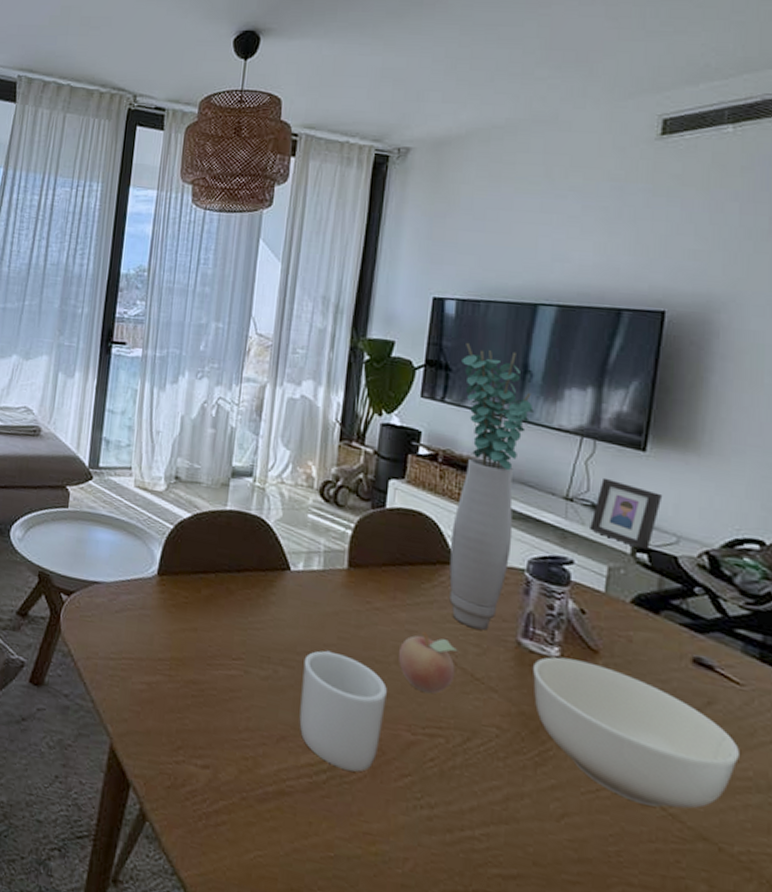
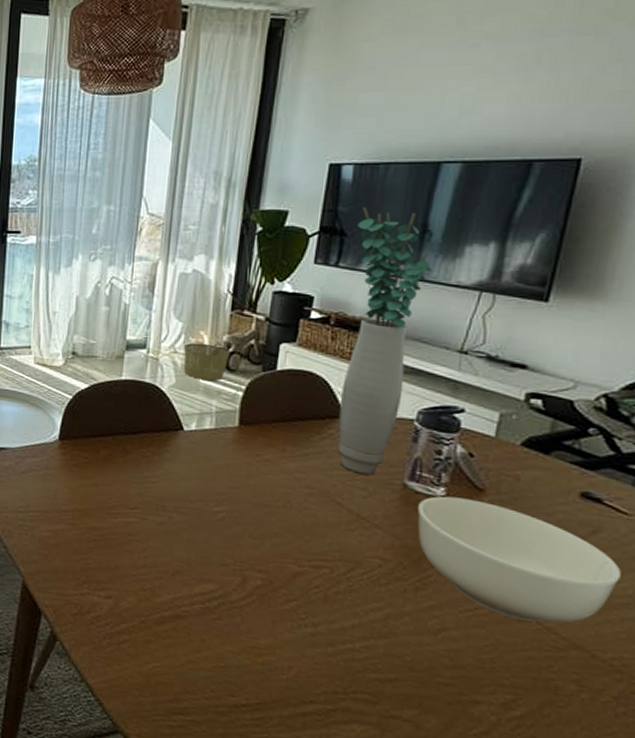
basket: none [290,473,339,517] -> present [183,342,231,381]
mug: present [299,650,387,772] -> none [192,498,275,599]
fruit: present [398,631,458,694] -> none [286,478,345,532]
picture frame: present [590,477,663,551] -> none [483,329,564,397]

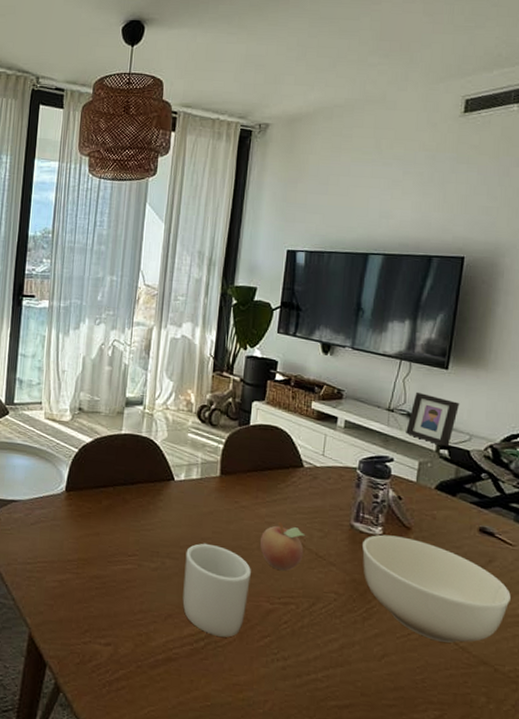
basket: present [183,342,231,381] -> none [174,399,213,435]
mug: none [192,498,275,599] -> present [182,543,251,638]
fruit: none [286,478,345,532] -> present [259,522,306,571]
vase: present [337,206,431,475] -> none [299,286,365,518]
picture frame: none [483,329,564,397] -> present [406,391,460,447]

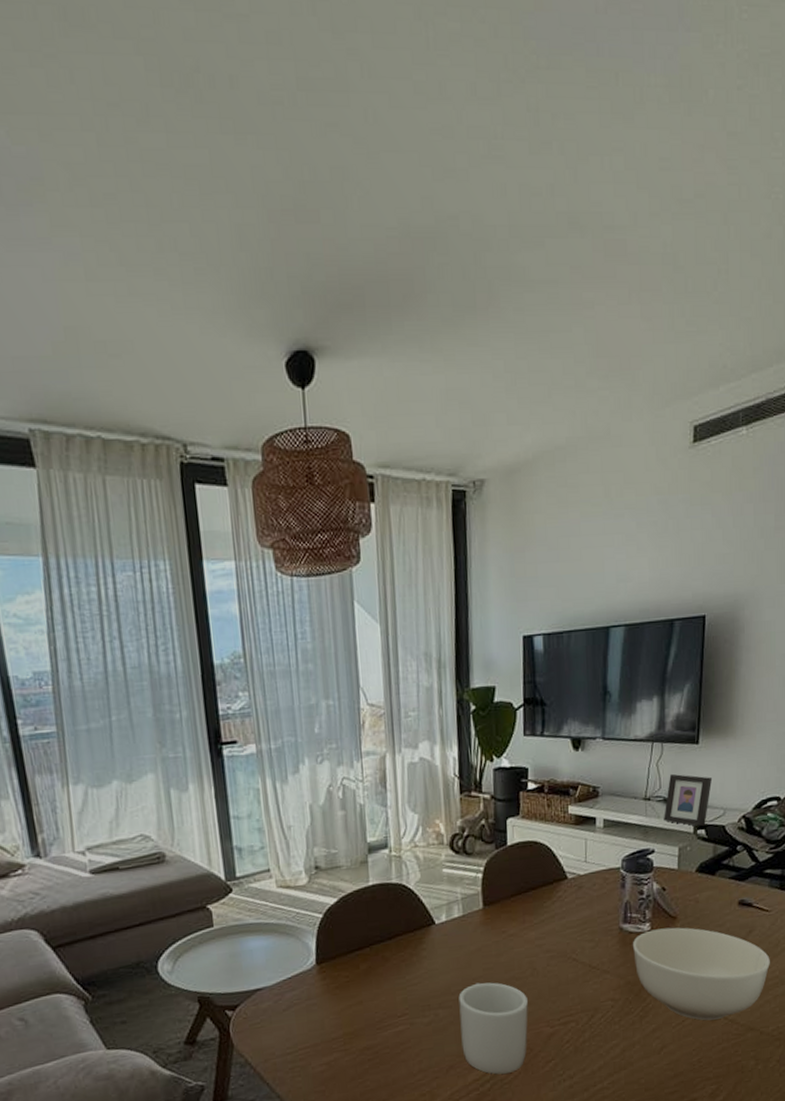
fruit: present [259,522,306,571] -> none [532,942,578,992]

